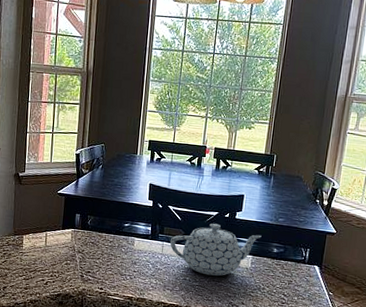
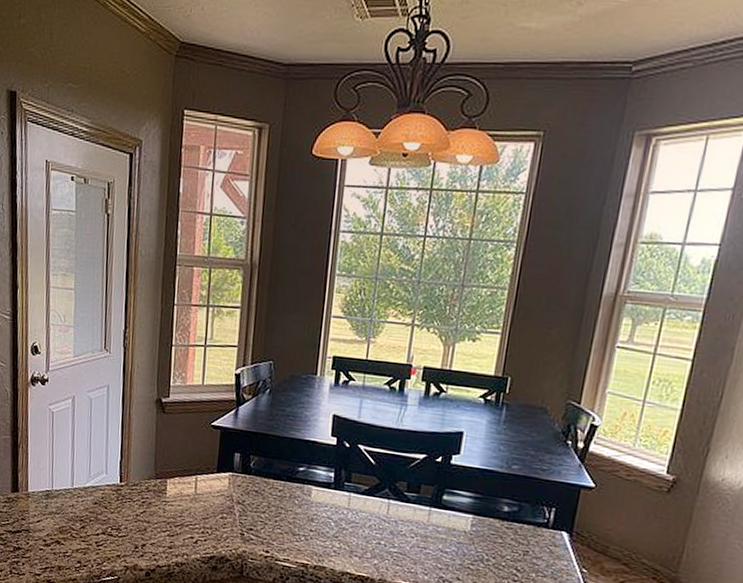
teapot: present [169,223,262,276] -> none [359,469,487,541]

